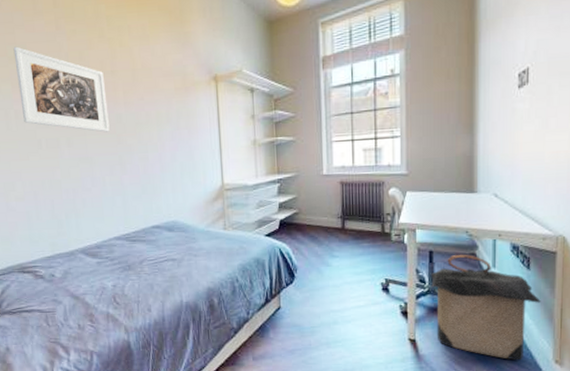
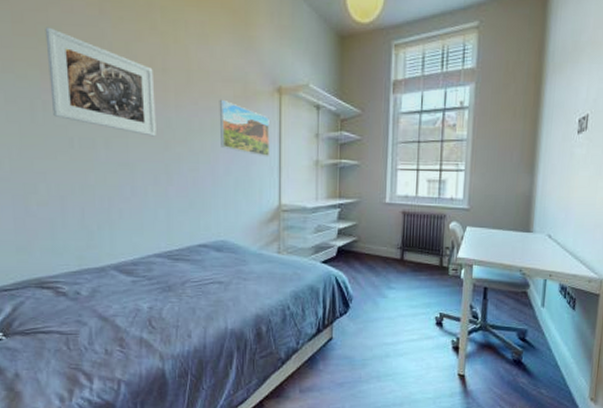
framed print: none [162,92,210,142] -> present [219,99,269,158]
laundry hamper: present [431,255,541,361] -> none [483,293,582,398]

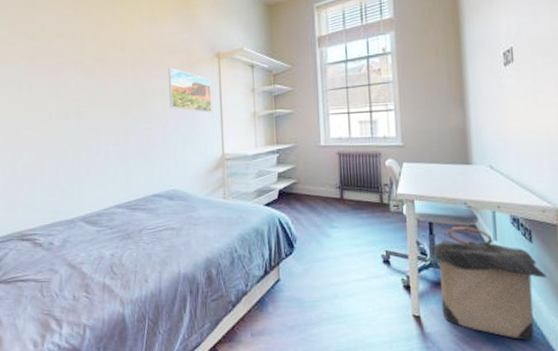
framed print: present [45,27,156,137] -> none [33,26,117,104]
laundry hamper: none [483,293,582,398] -> present [432,227,547,341]

